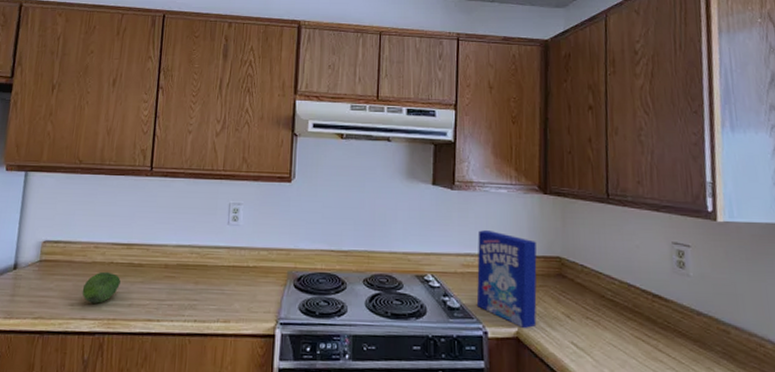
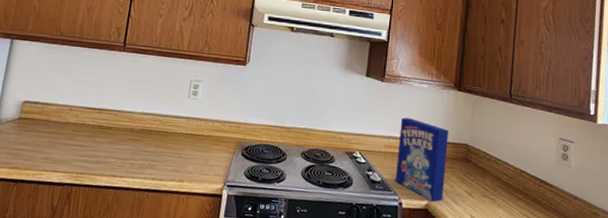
fruit: present [82,271,121,304] -> none [55,131,90,159]

